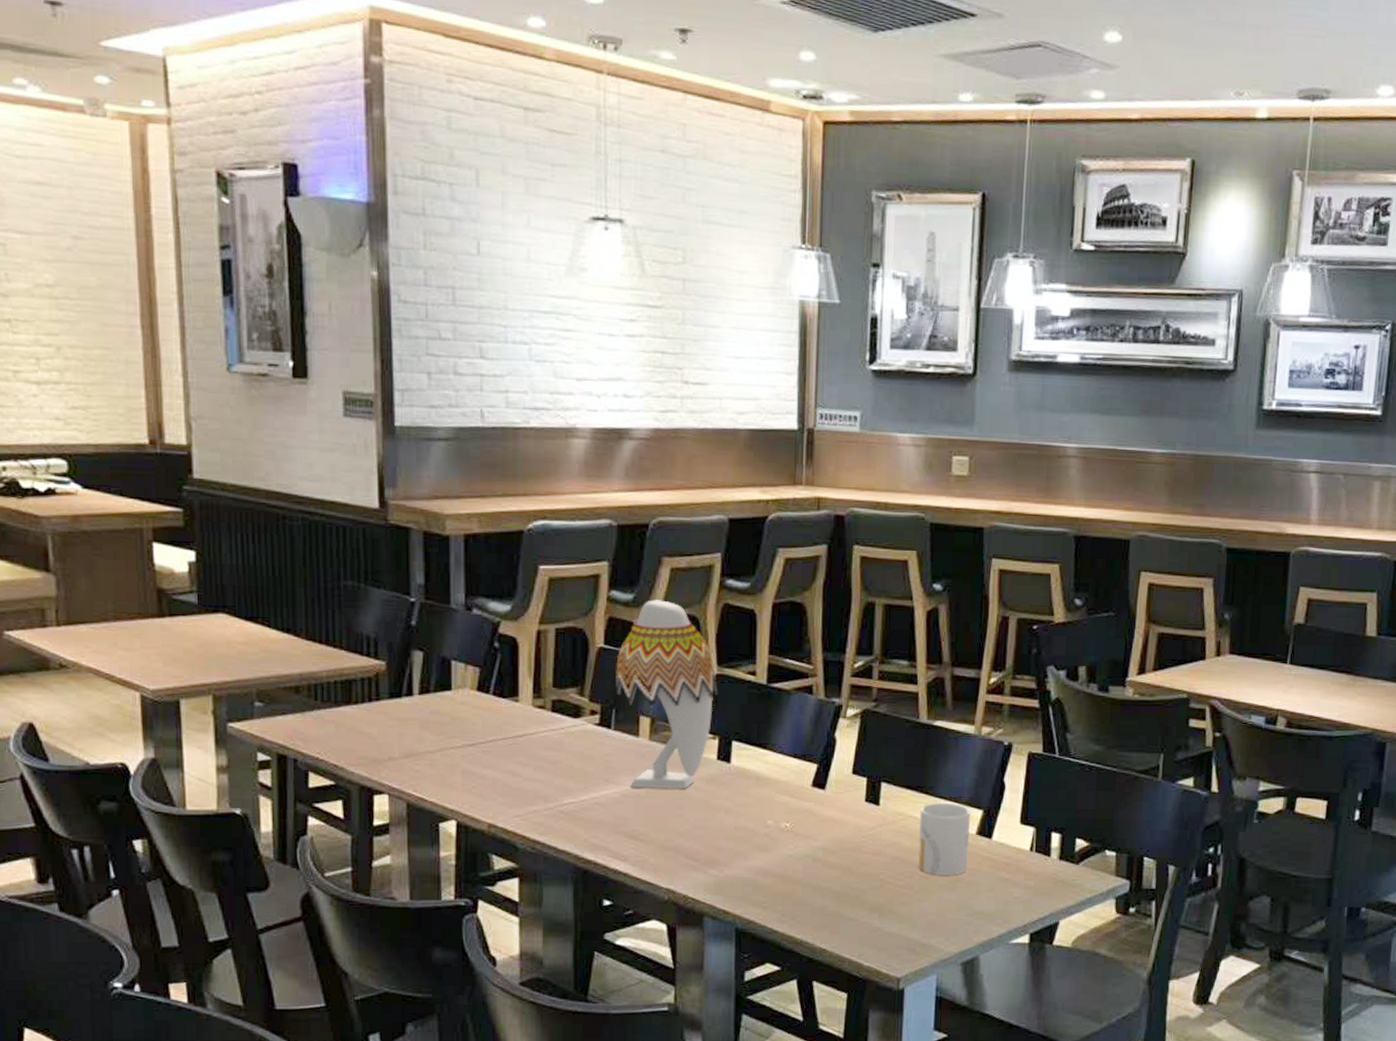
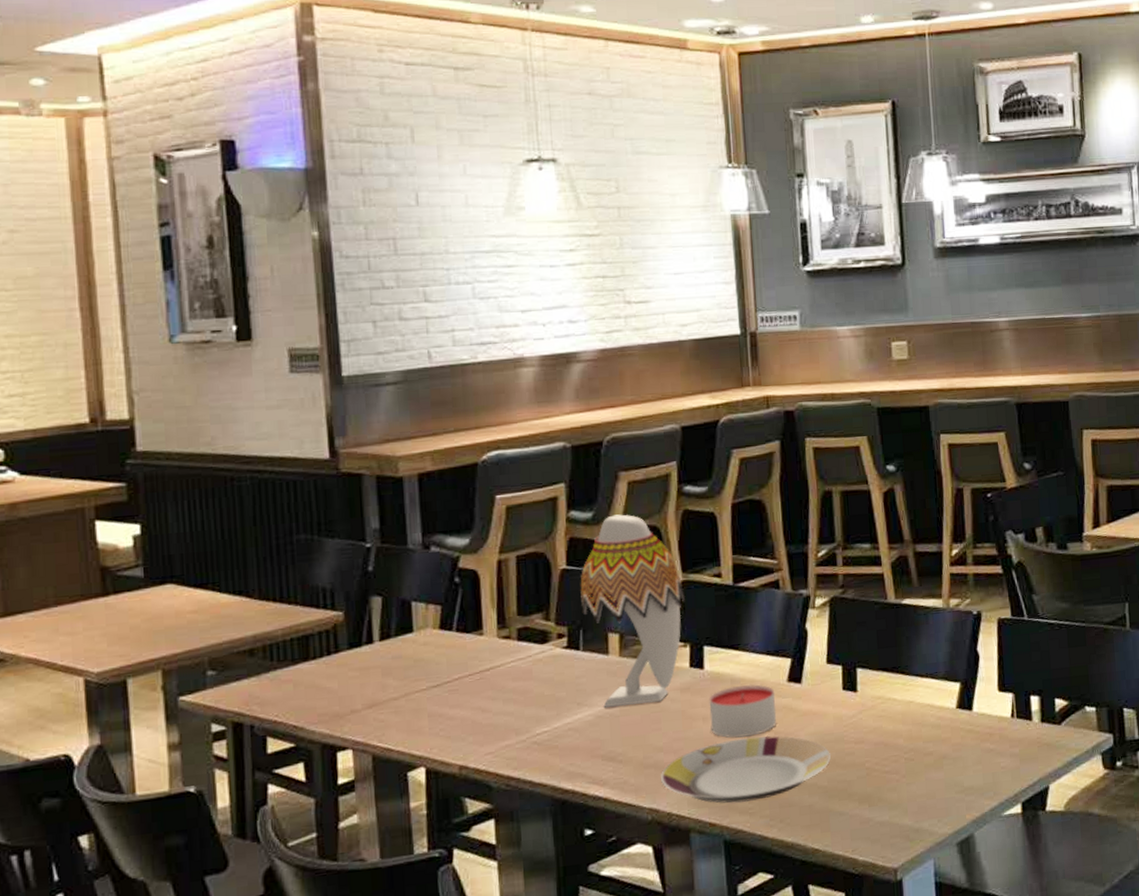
plate: none [680,835,847,895] -> present [661,736,831,803]
candle: none [732,784,799,834] -> present [709,684,777,738]
mug: present [918,802,971,875] -> none [898,679,952,756]

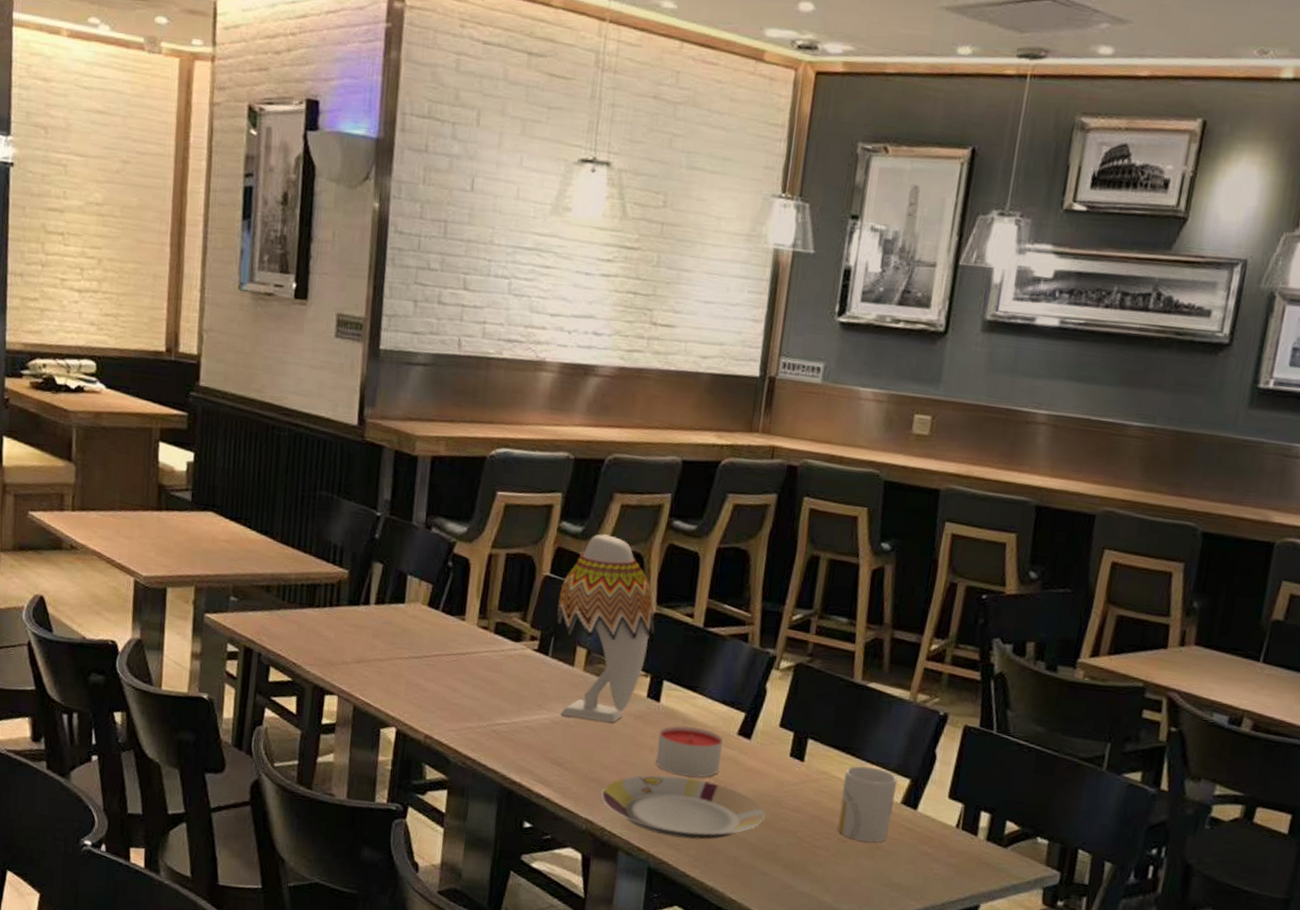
mug: none [898,679,952,756] -> present [837,766,898,843]

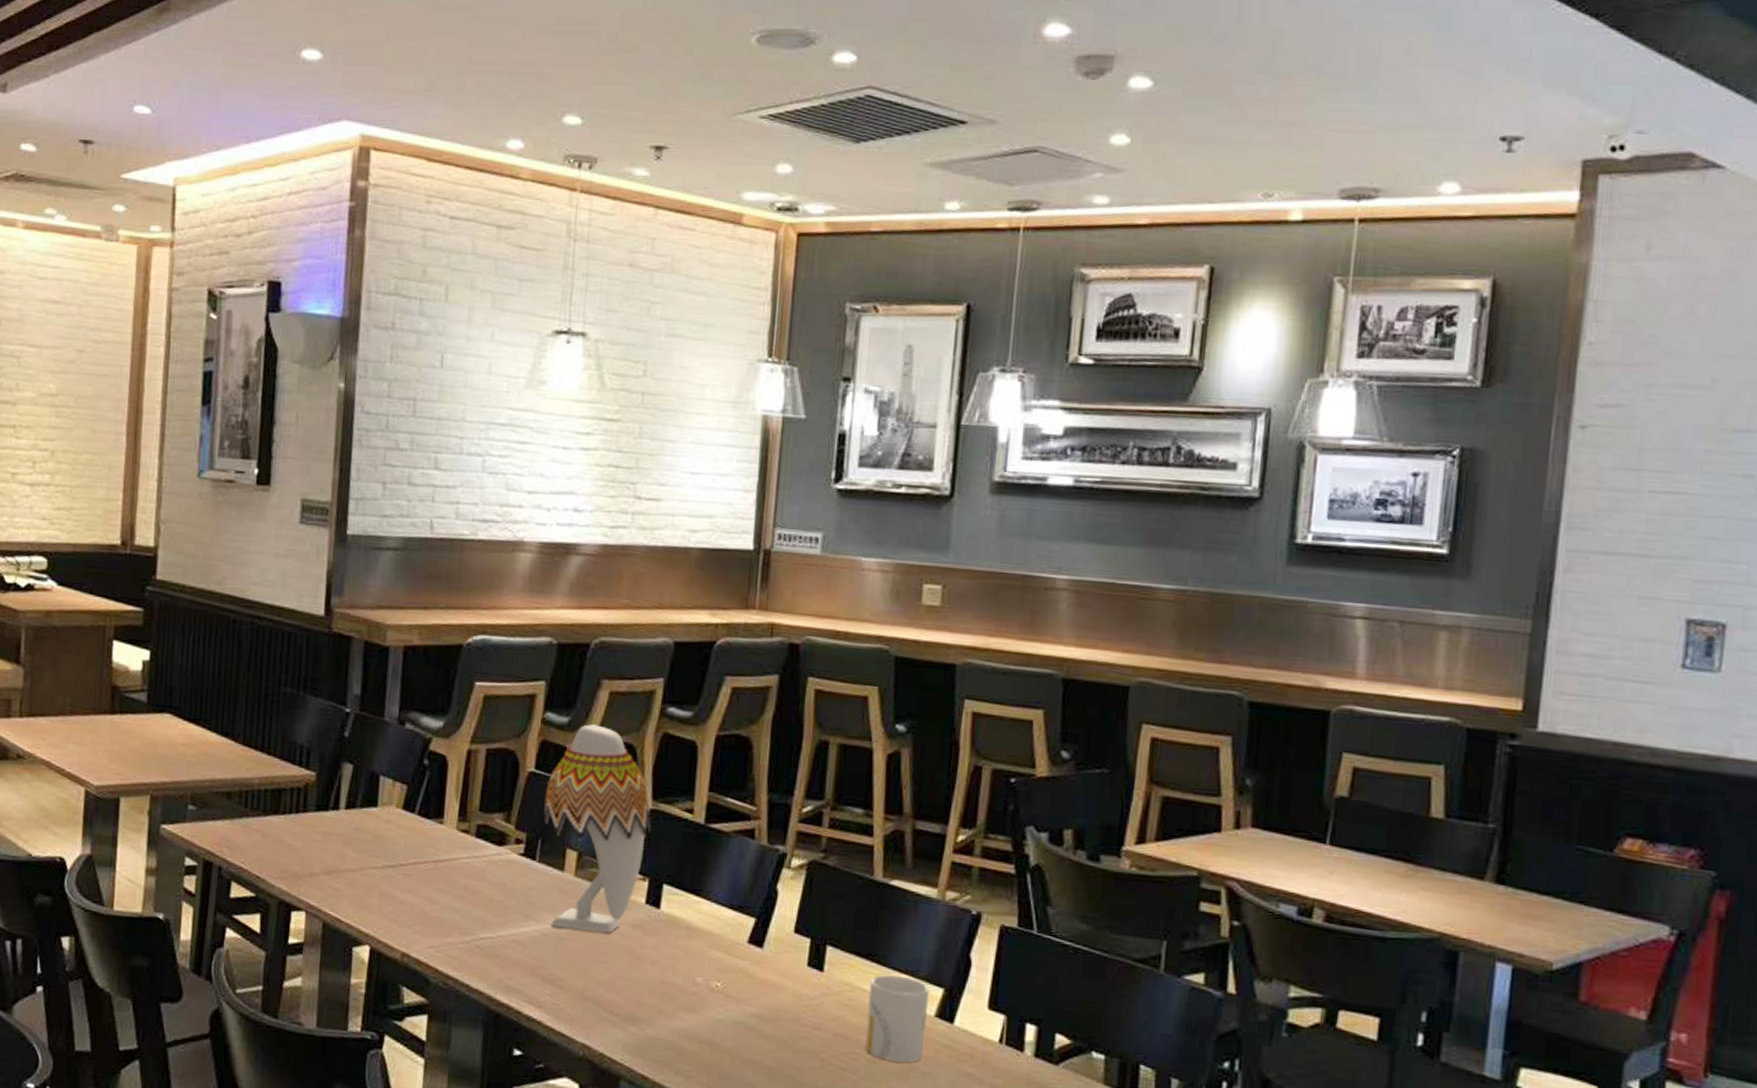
plate: present [601,775,765,840] -> none [598,991,783,1064]
candle: present [655,725,724,778] -> none [657,934,733,993]

